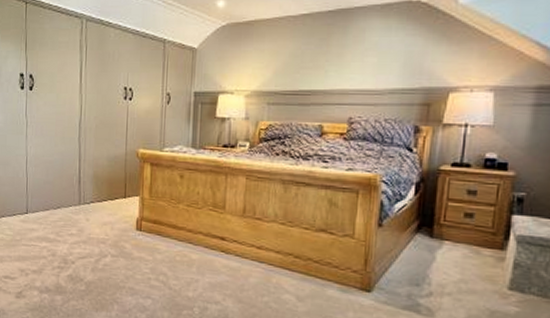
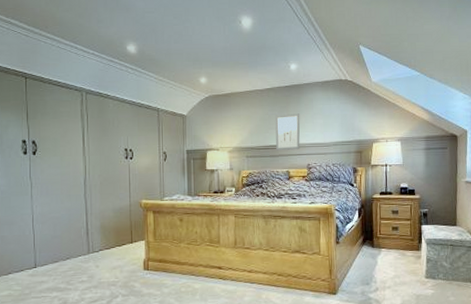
wall art: none [308,48,345,98] -> present [275,113,300,150]

